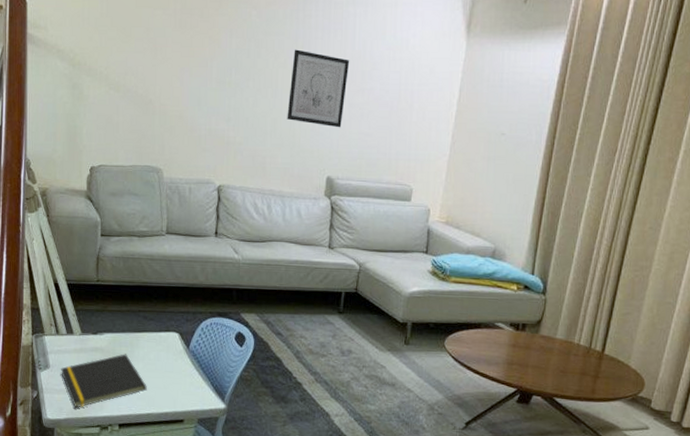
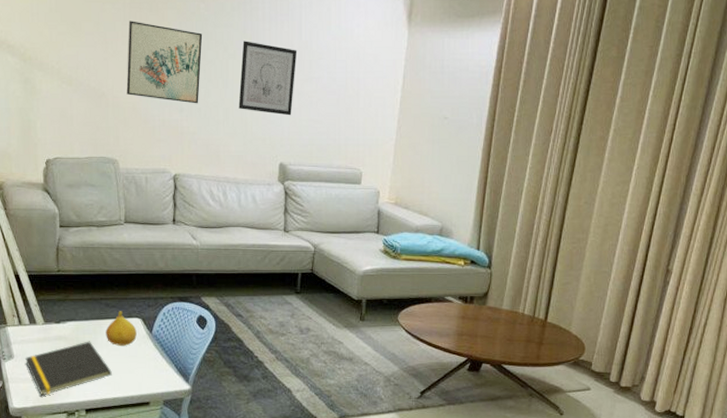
fruit: none [142,324,174,360] -> present [105,311,137,346]
wall art: none [174,27,253,114] -> present [126,21,203,104]

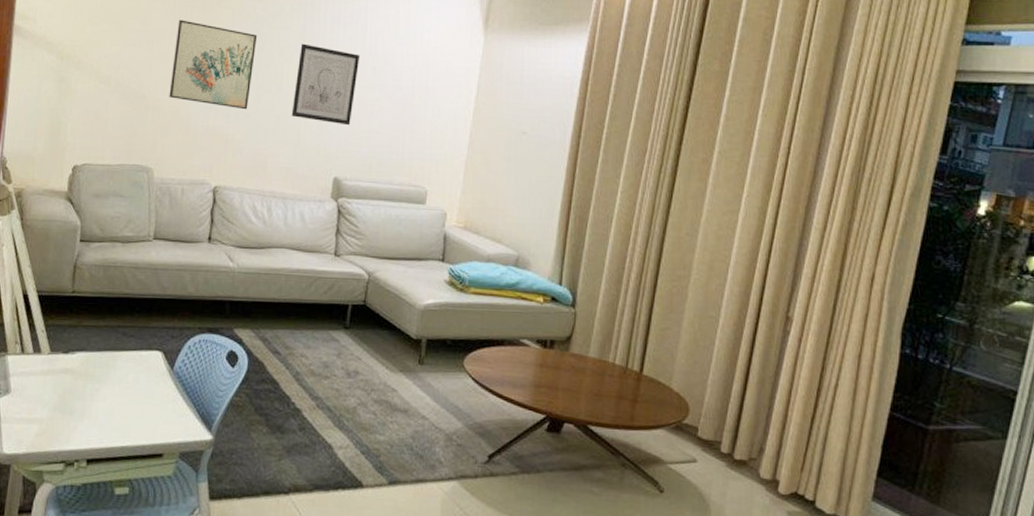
notepad: present [25,341,112,396] -> none [23,376,123,441]
fruit: present [105,311,137,346] -> none [119,341,156,384]

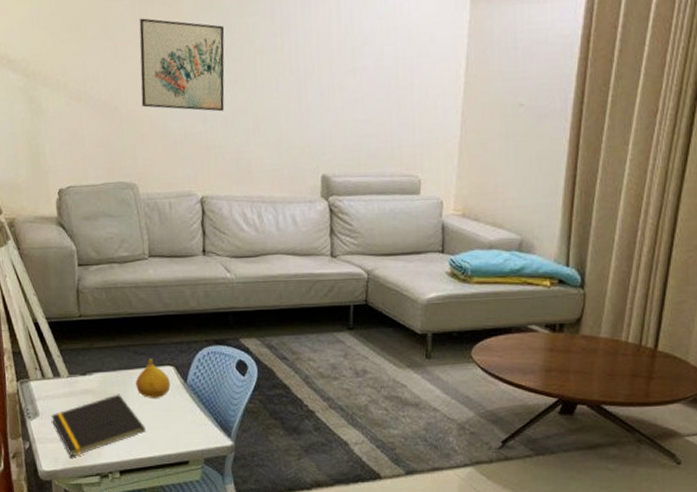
notepad: none [23,376,123,441] -> present [51,394,146,457]
fruit: none [119,341,156,384] -> present [135,358,171,398]
wall art: present [291,43,361,126] -> none [270,30,337,117]

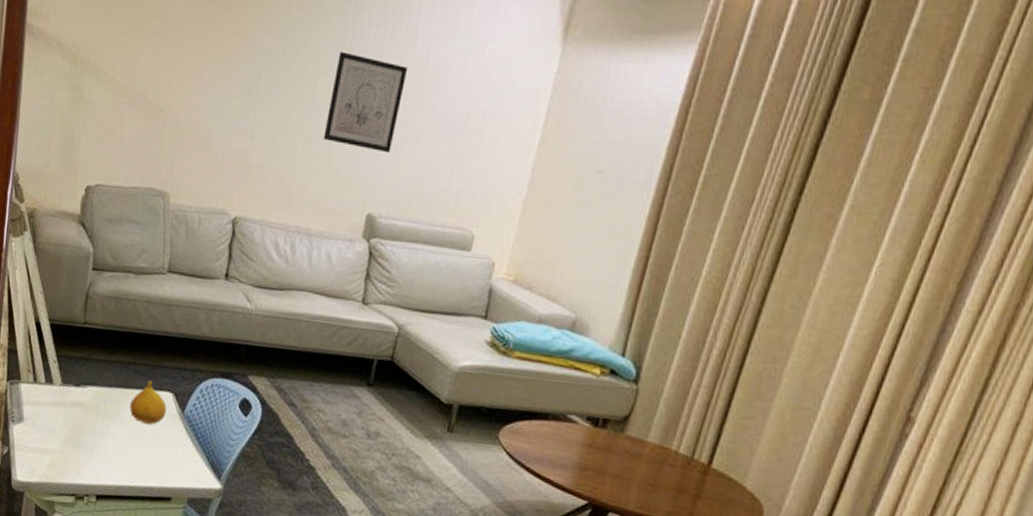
notepad: present [51,394,146,457] -> none [36,412,132,471]
wall art: present [139,18,225,112] -> none [188,19,290,130]
wall art: none [270,30,337,117] -> present [323,51,409,153]

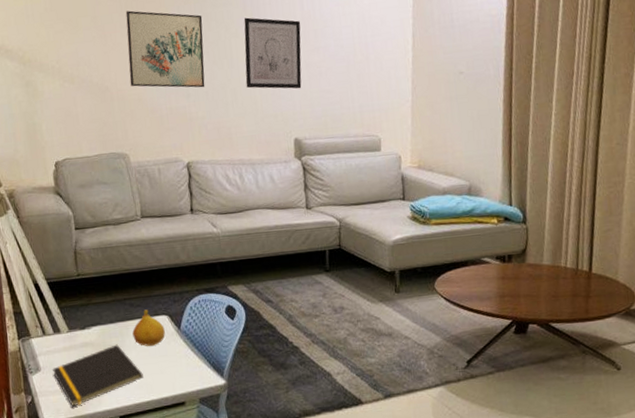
notepad: none [36,412,132,471] -> present [52,344,144,407]
wall art: none [188,19,290,130] -> present [125,10,205,88]

